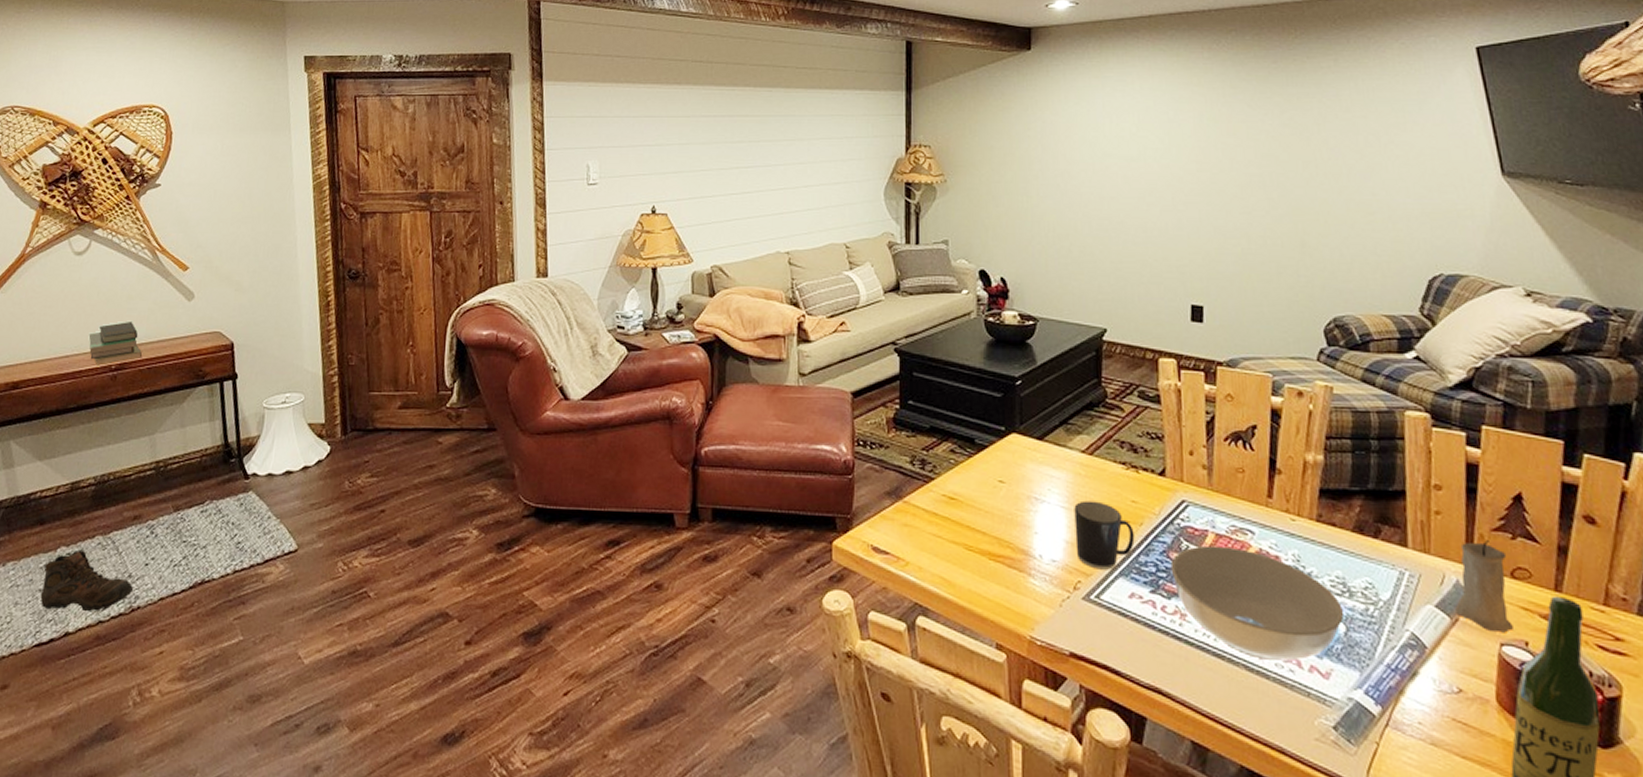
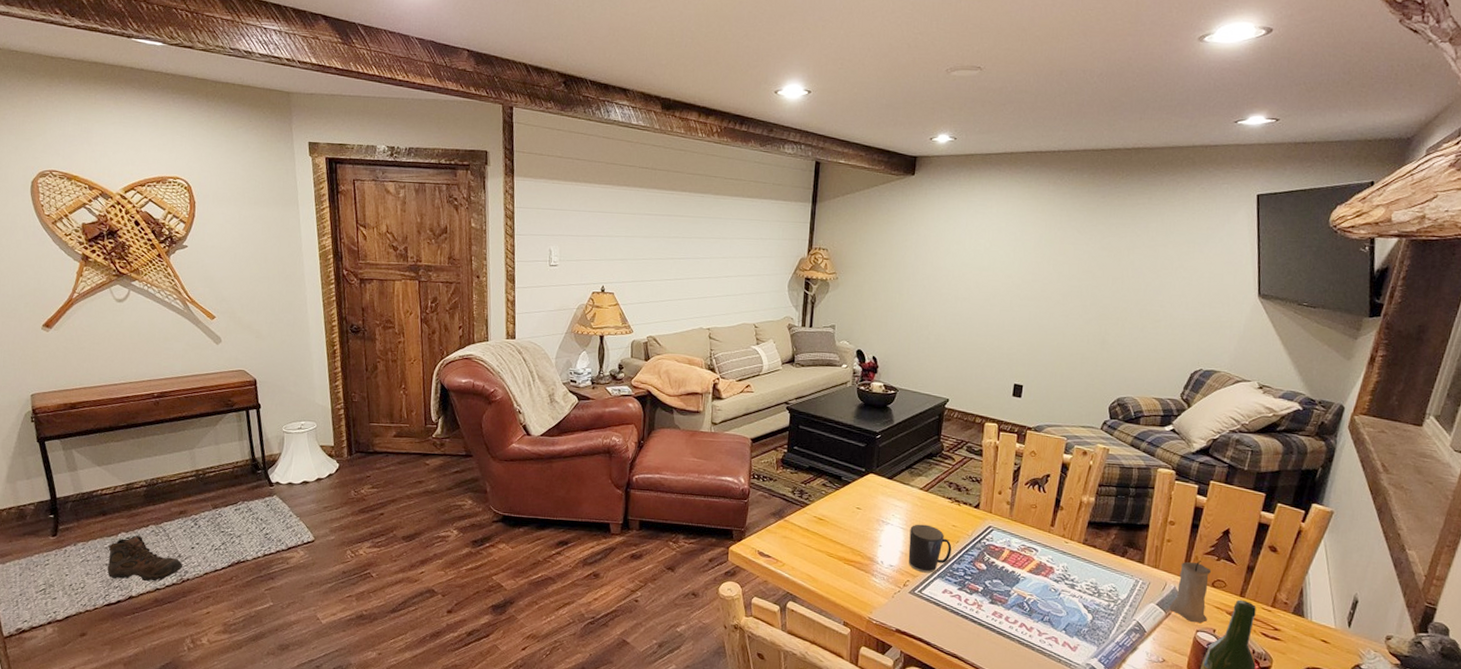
books: present [88,320,143,366] -> none [133,358,180,393]
bowl: present [1170,545,1345,662] -> none [974,558,1093,639]

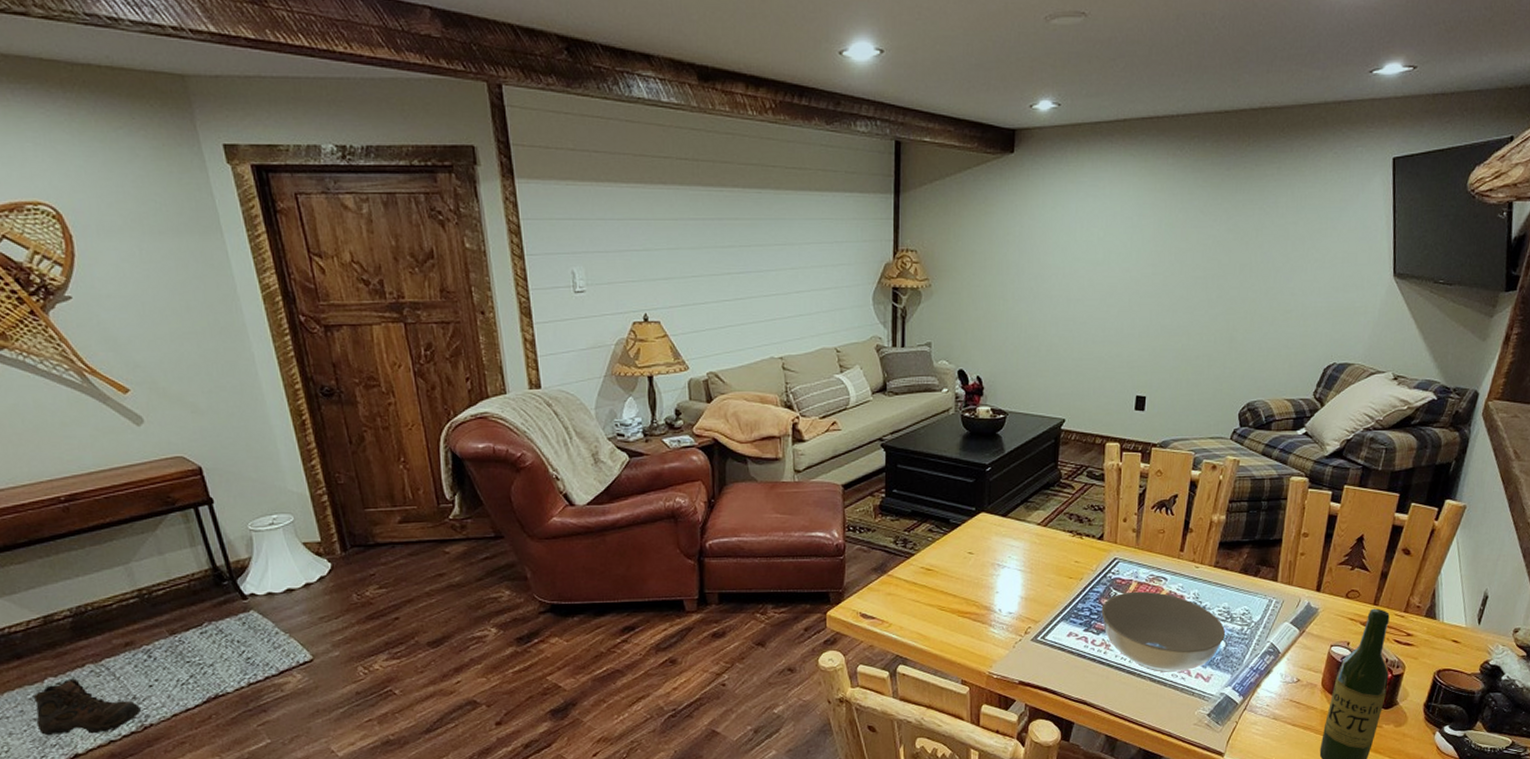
mug: present [908,524,952,573] -> none [1028,563,1075,617]
bowl: none [974,558,1093,639] -> present [1101,591,1226,673]
candle: present [1170,561,1212,624] -> none [1304,572,1346,638]

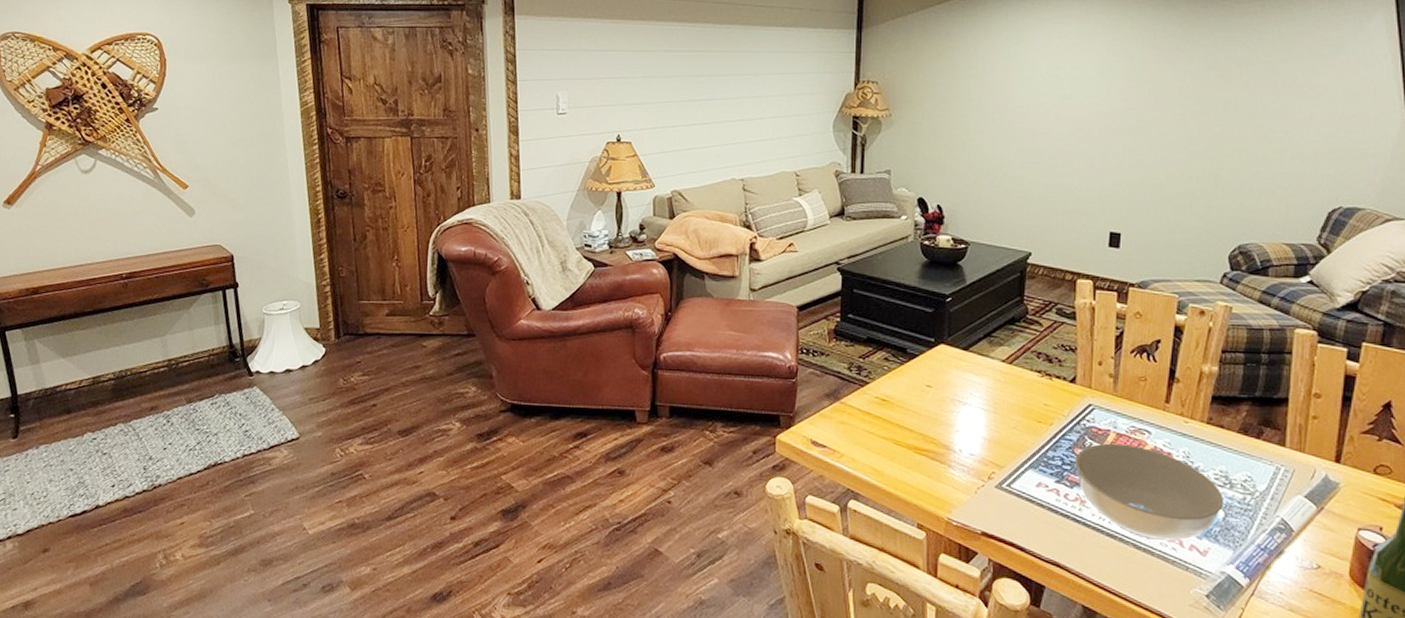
hiking boot: present [33,678,142,735] -> none [72,435,155,488]

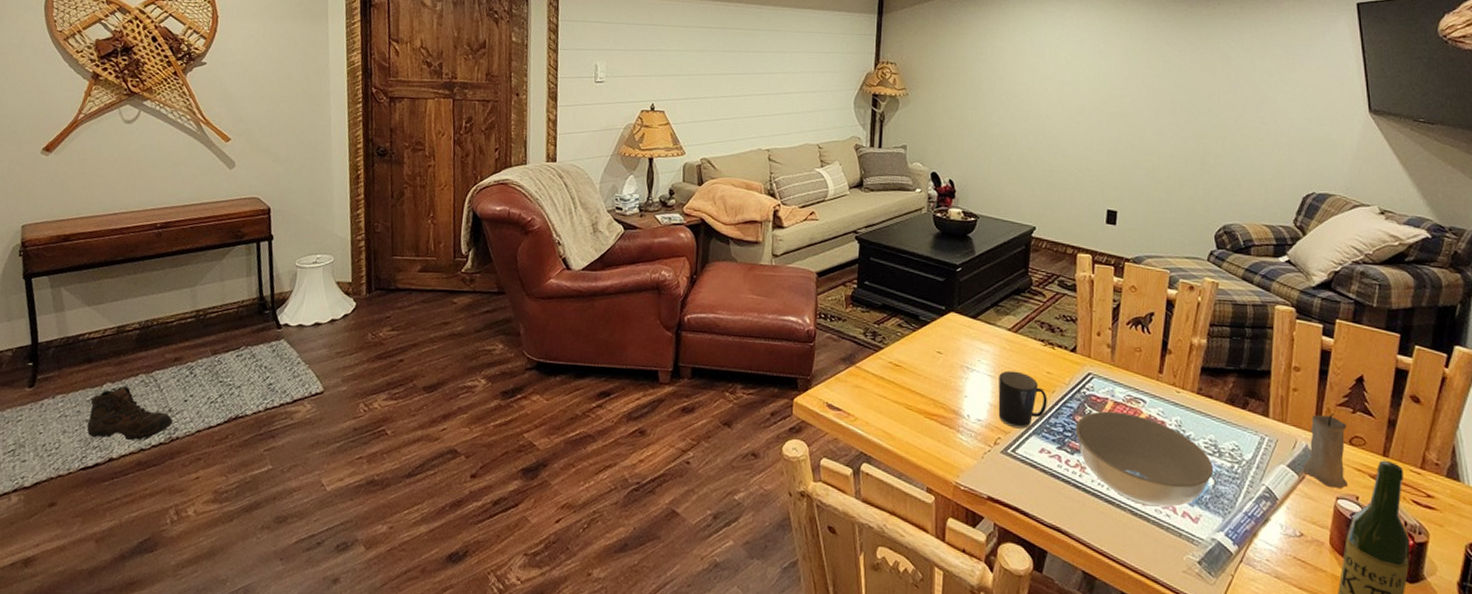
hiking boot: none [72,435,155,488] -> present [87,386,173,441]
mug: none [992,403,1045,463] -> present [998,370,1047,429]
candle: none [1322,442,1372,520] -> present [1303,413,1348,489]

